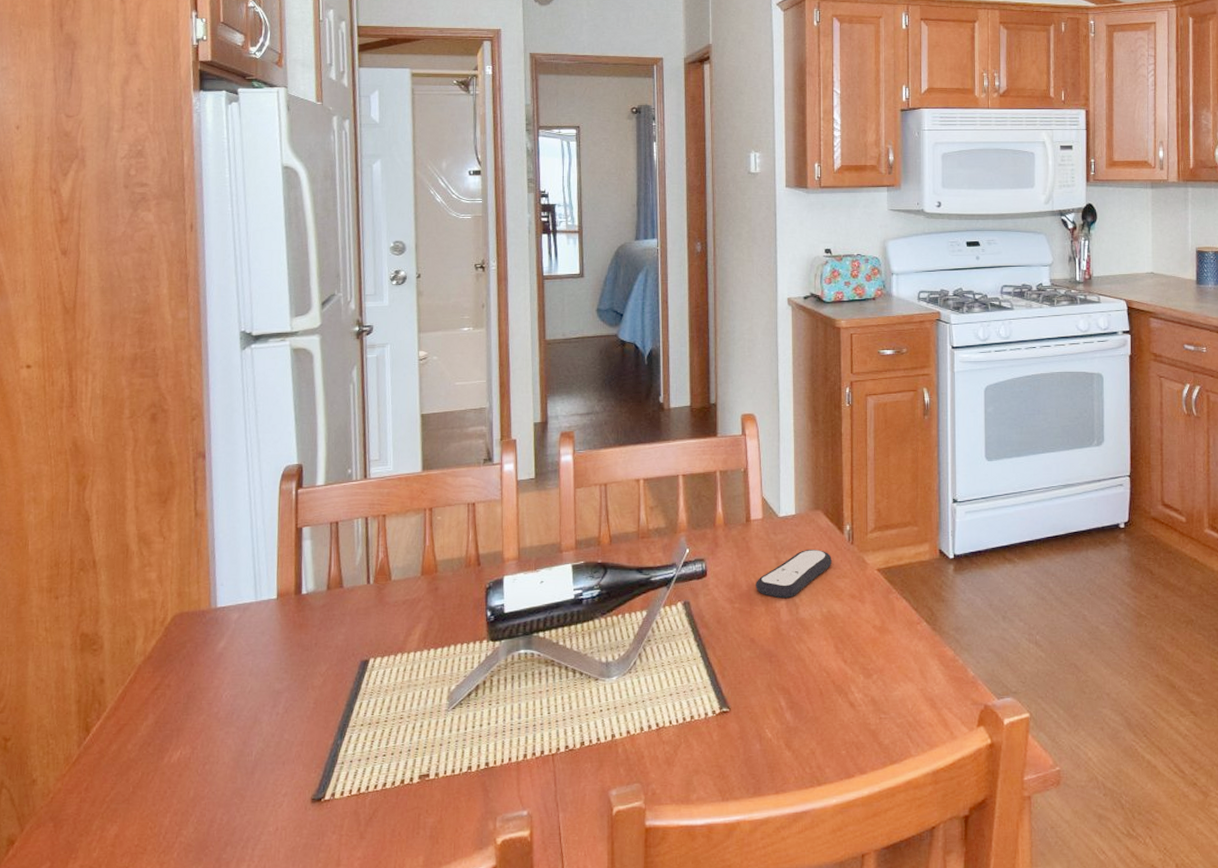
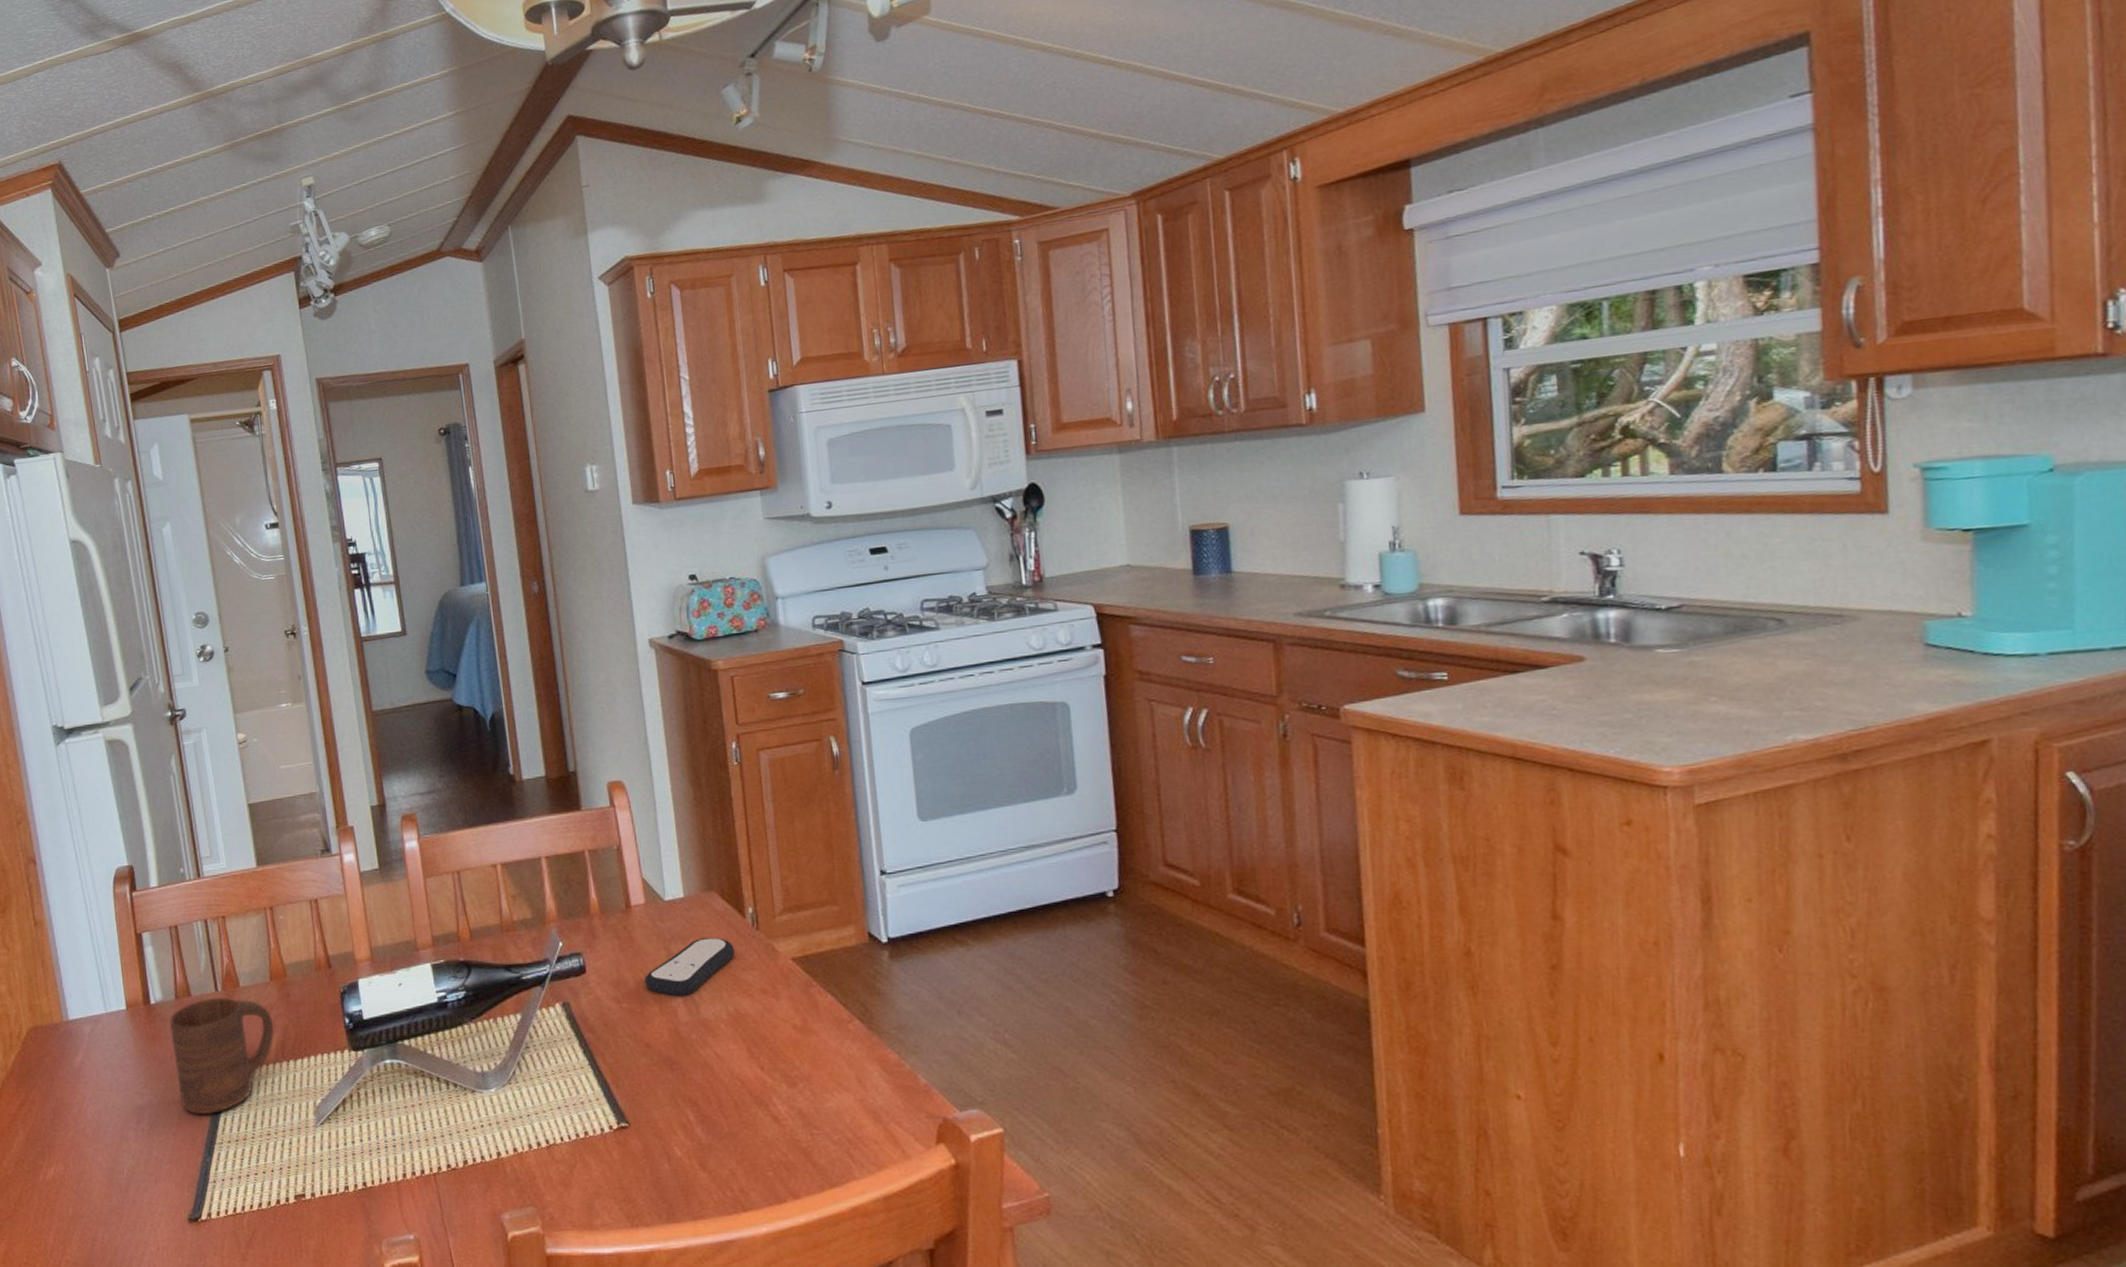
cup: none [318,589,420,699] -> present [170,997,275,1114]

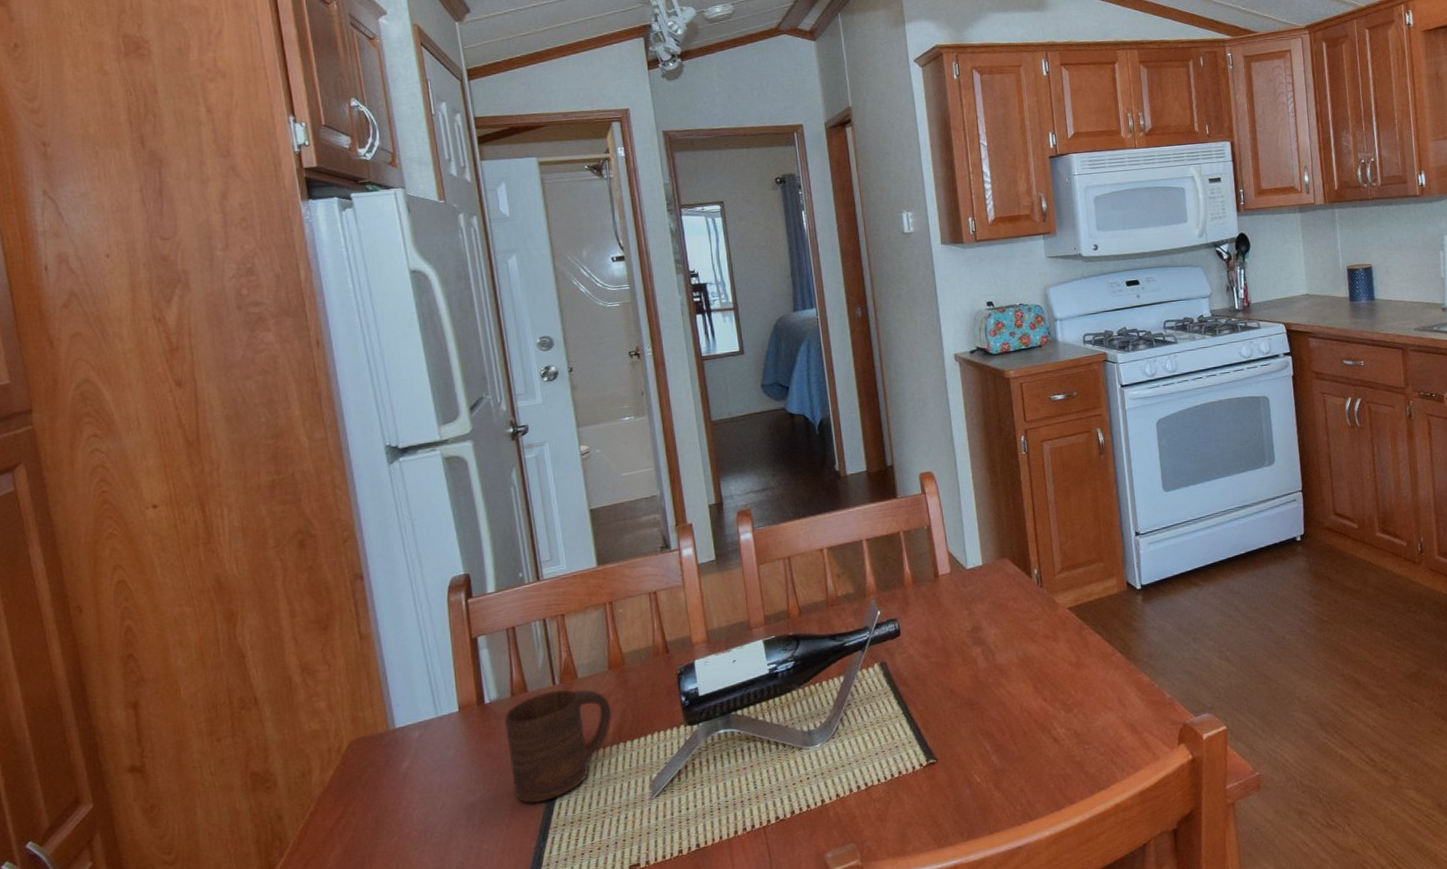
remote control: present [644,937,735,996] -> none [950,596,1023,648]

